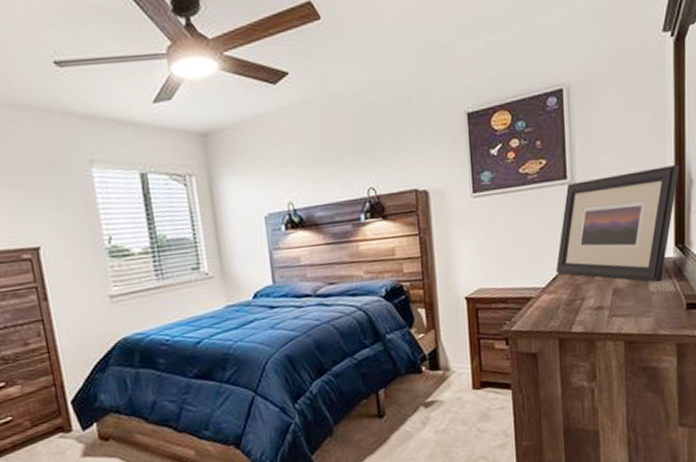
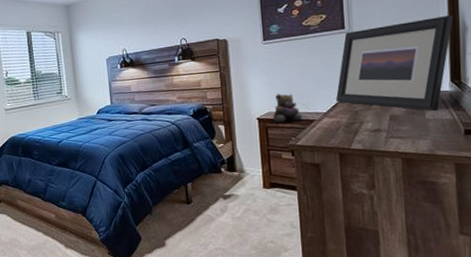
teddy bear: none [484,264,519,304] -> present [273,94,303,124]

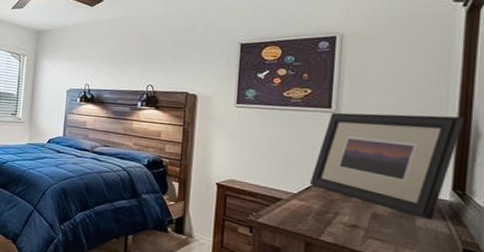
teddy bear: present [273,94,303,124] -> none [234,162,269,197]

